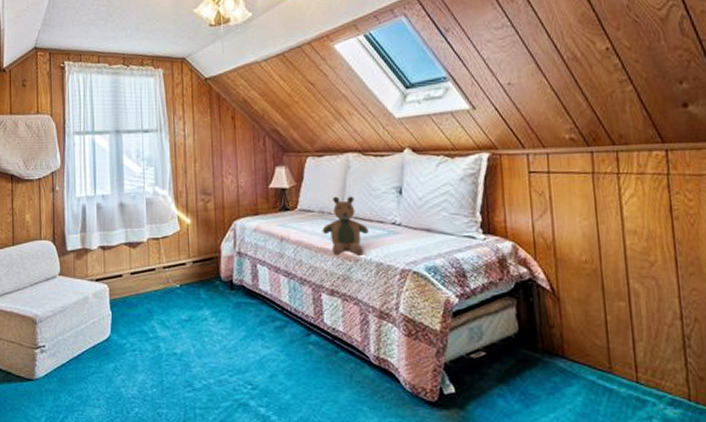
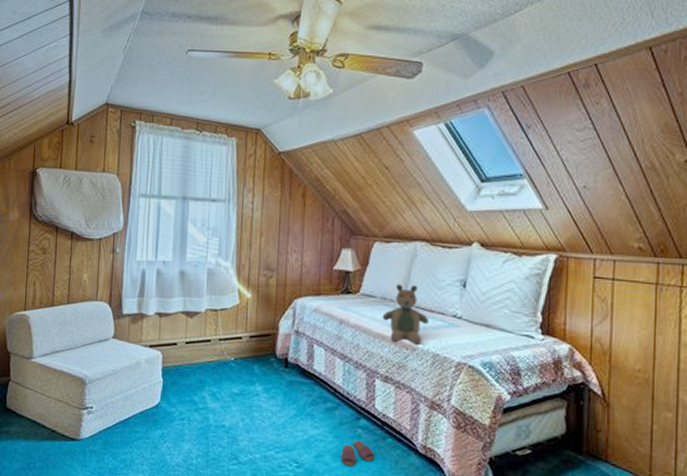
slippers: none [295,356,329,384] -> present [341,440,375,466]

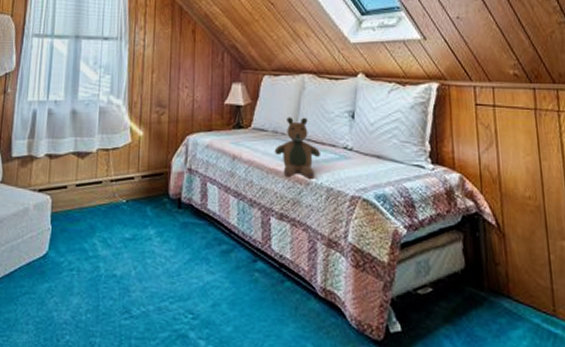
slippers: present [341,440,375,466] -> none [238,285,274,315]

